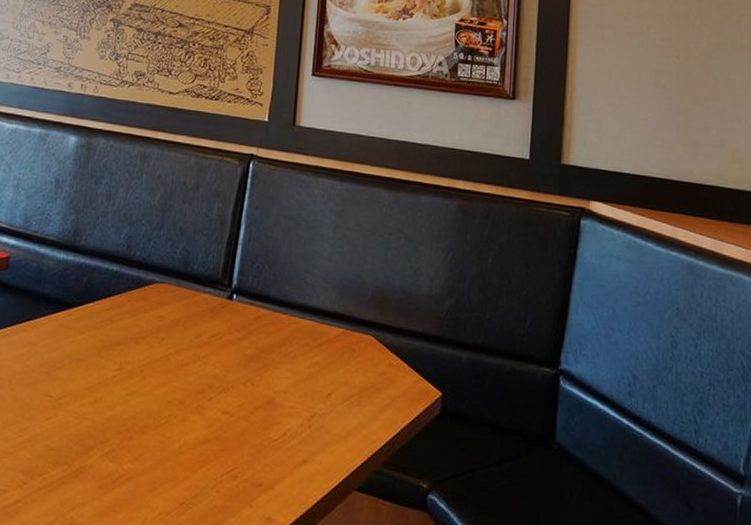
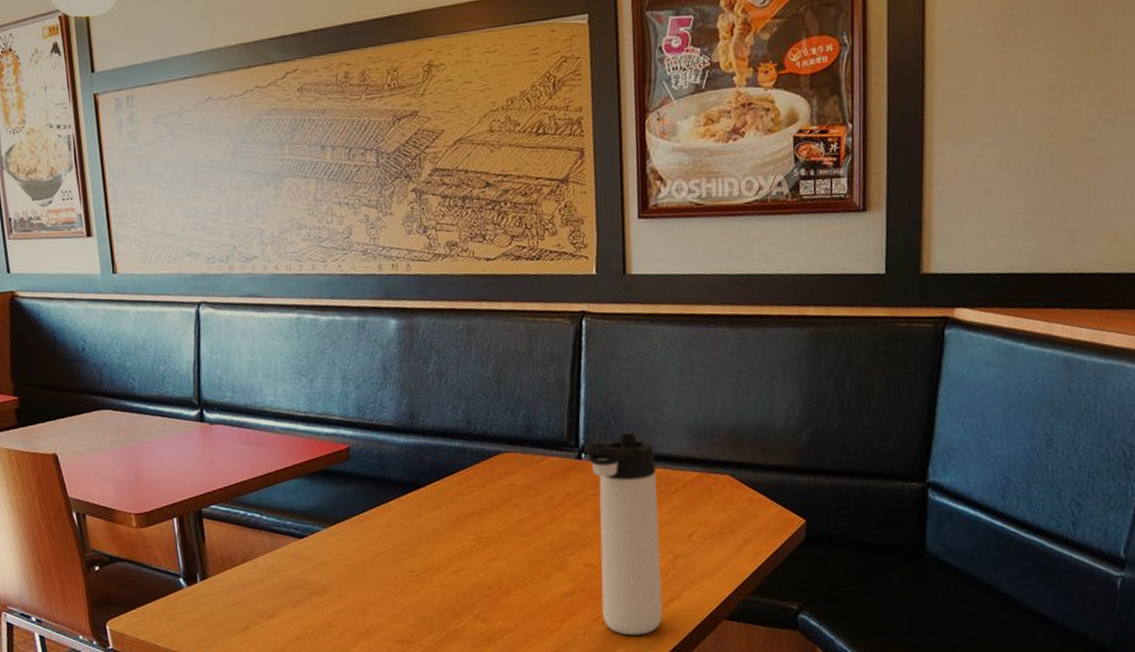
thermos bottle: none [233,279,303,497] -> present [584,432,663,635]

